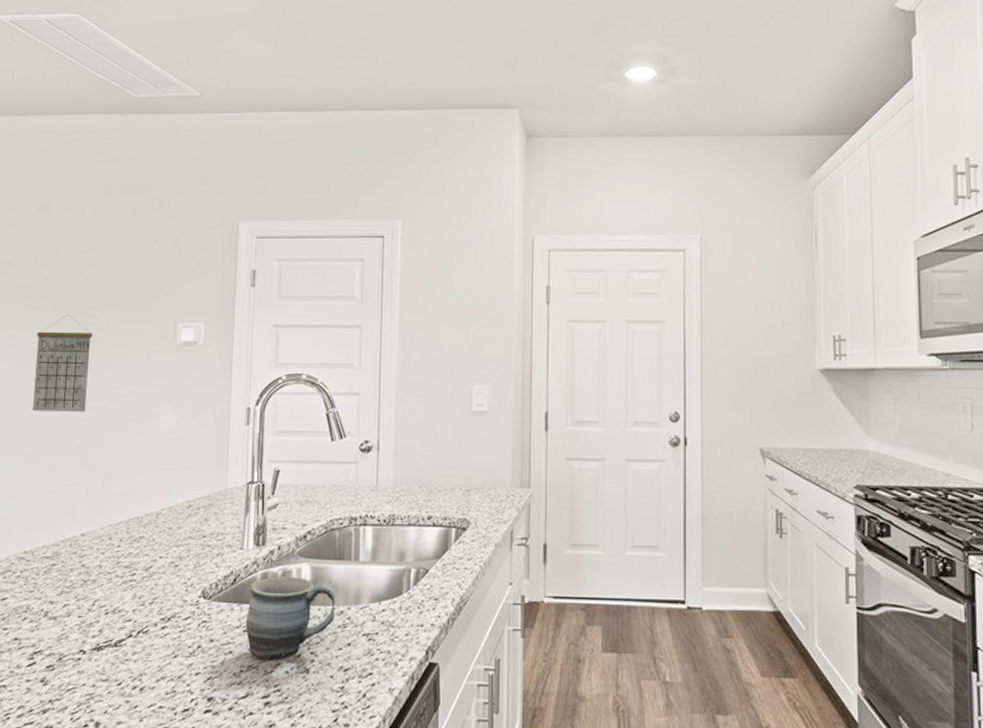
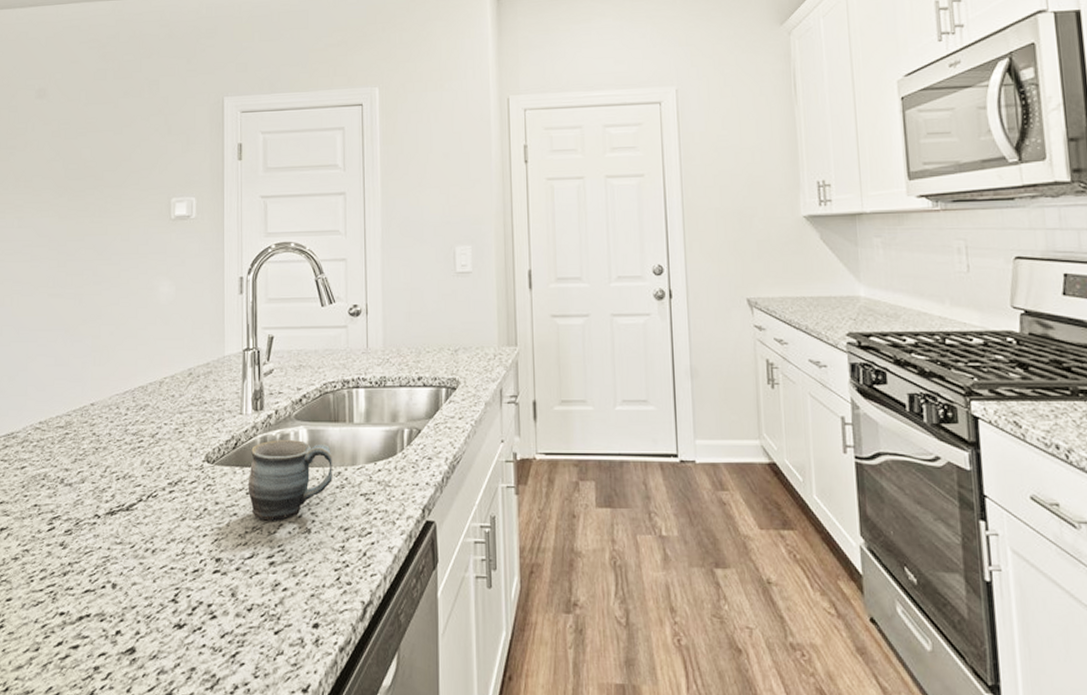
calendar: present [33,314,93,412] -> none [41,194,93,288]

